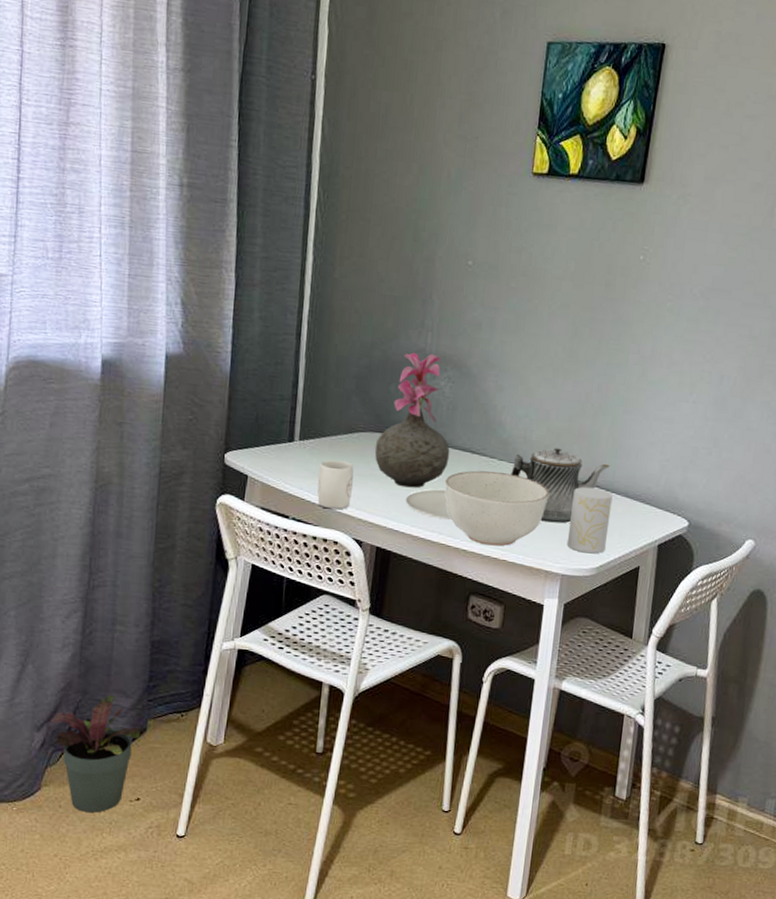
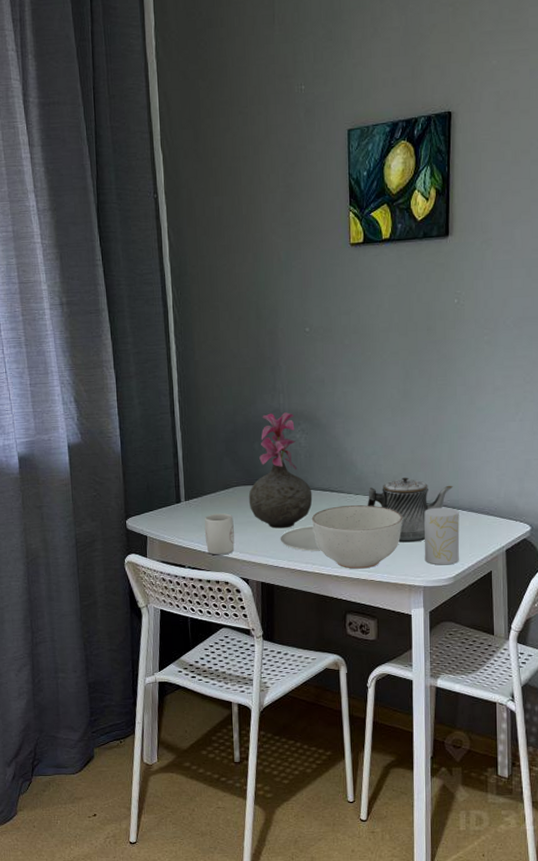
potted plant: present [49,694,141,813] -> none [16,730,90,829]

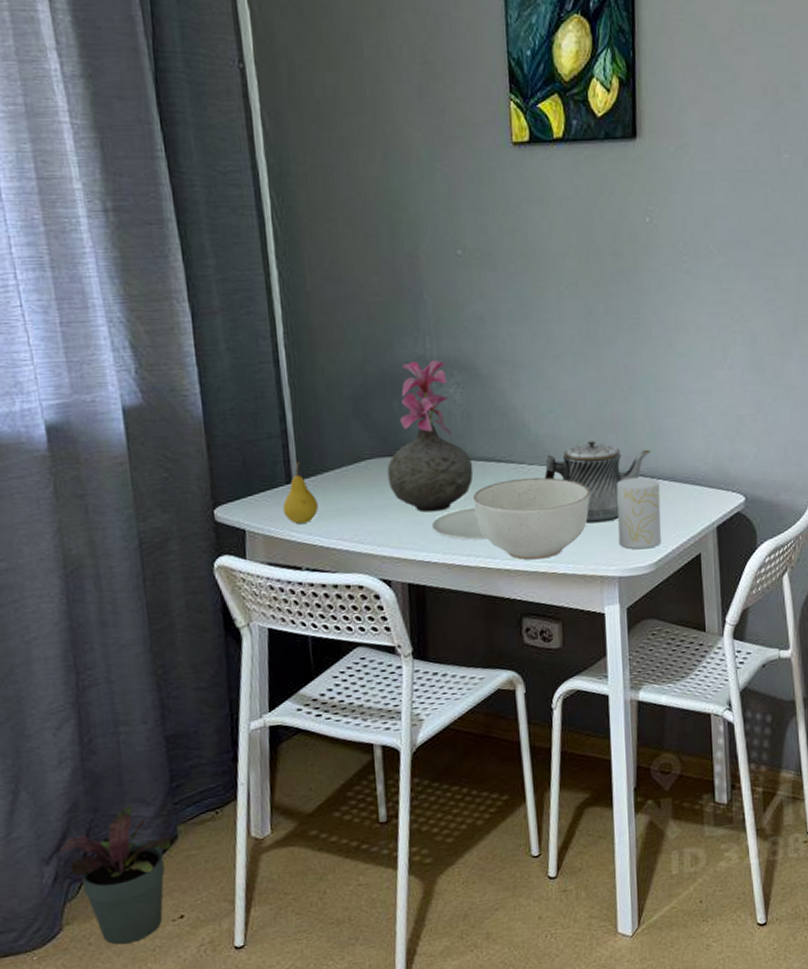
potted plant: none [16,730,90,829] -> present [58,805,172,945]
fruit: none [173,487,198,533] -> present [282,462,318,524]
mug: present [204,513,235,555] -> none [326,495,371,552]

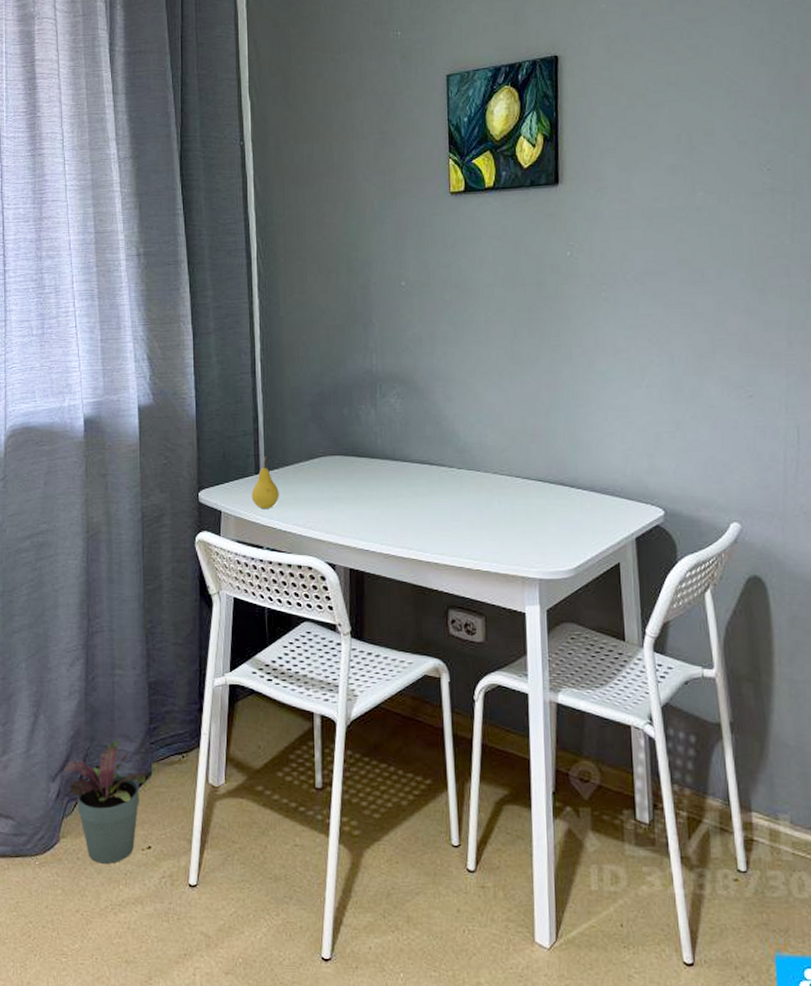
vase: present [386,360,474,513] -> none [336,374,409,506]
plate: present [431,507,487,540] -> none [371,504,419,534]
bowl: present [472,477,591,560] -> none [407,481,514,556]
teapot: present [544,441,652,524] -> none [471,450,572,526]
cup: present [616,477,661,550] -> none [538,485,581,554]

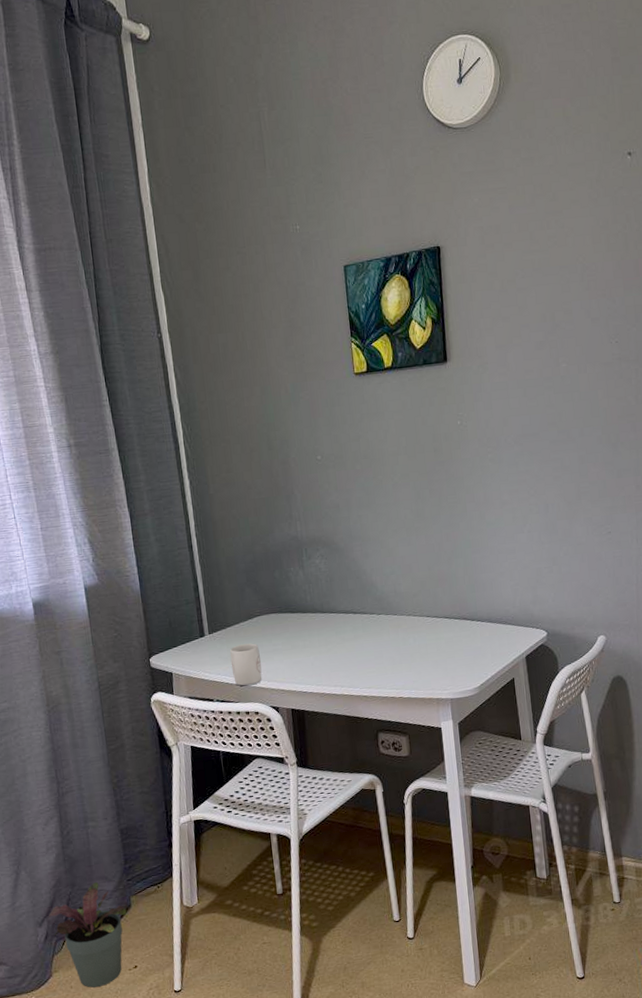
fruit: present [251,457,279,508] -> none [198,621,224,667]
mug: none [286,487,321,536] -> present [230,643,262,686]

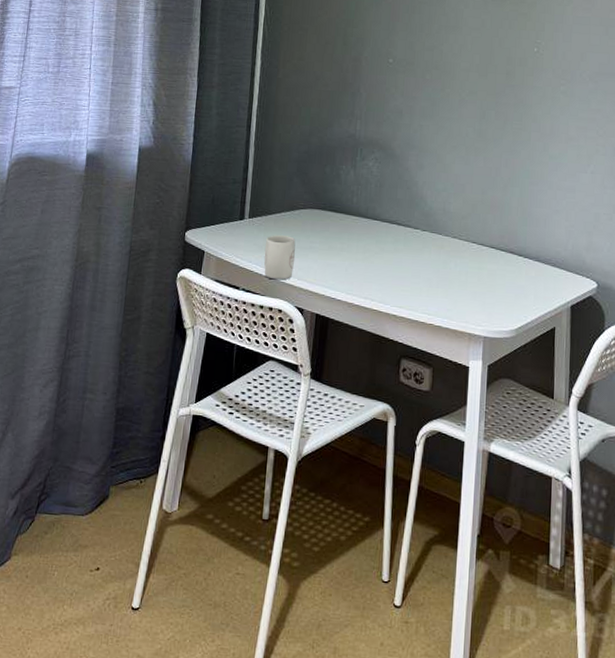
potted plant: present [48,881,127,988] -> none [22,461,103,583]

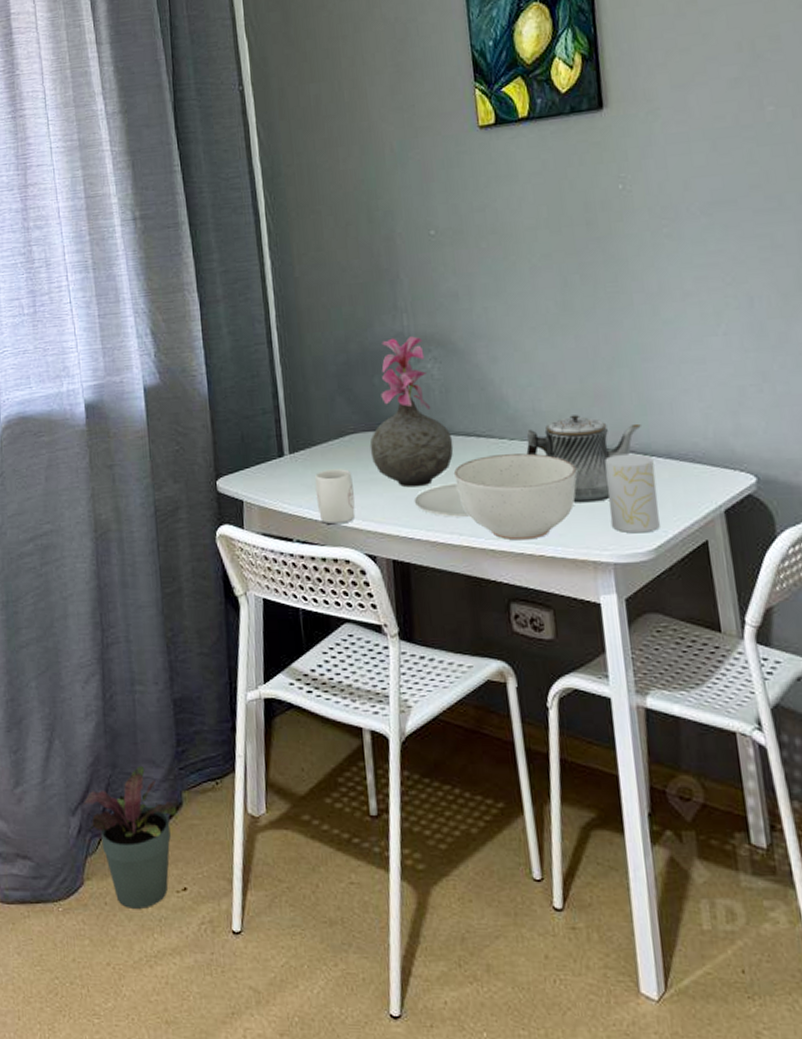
potted plant: none [22,461,103,583] -> present [82,765,177,909]
vase: none [313,138,379,259] -> present [369,336,454,488]
plate: none [340,258,382,287] -> present [414,483,470,517]
bowl: none [375,241,469,311] -> present [453,453,578,541]
teapot: none [433,218,522,288] -> present [526,415,642,503]
cup: none [487,253,526,316] -> present [605,453,660,534]

